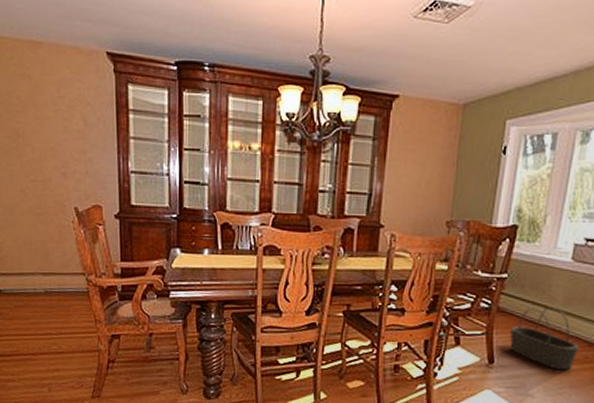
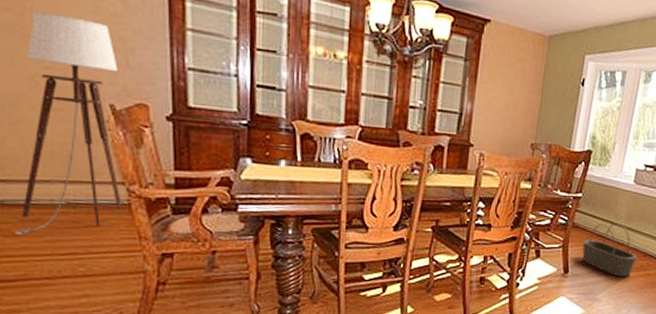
floor lamp: none [11,136,83,318] -> present [15,11,122,235]

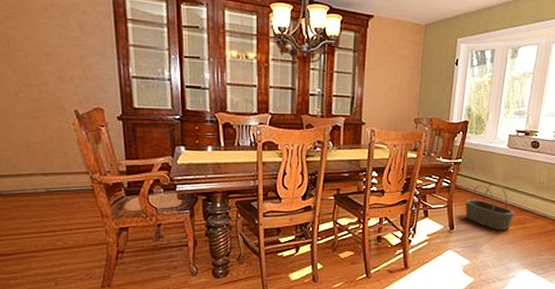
floor lamp: present [15,11,122,235] -> none [10,41,87,218]

